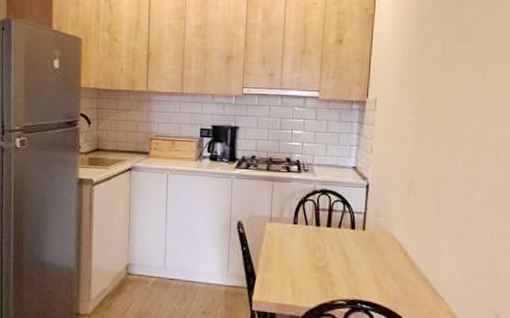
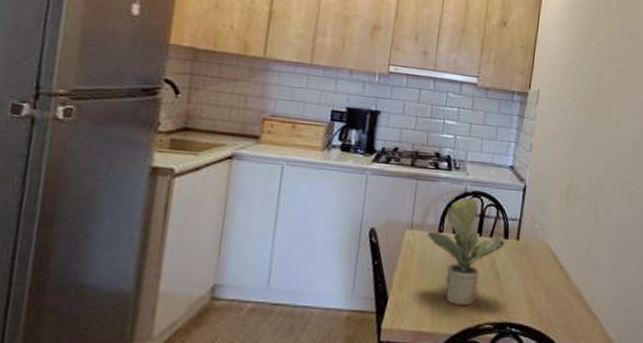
potted plant: none [284,195,355,284] -> present [427,197,508,305]

